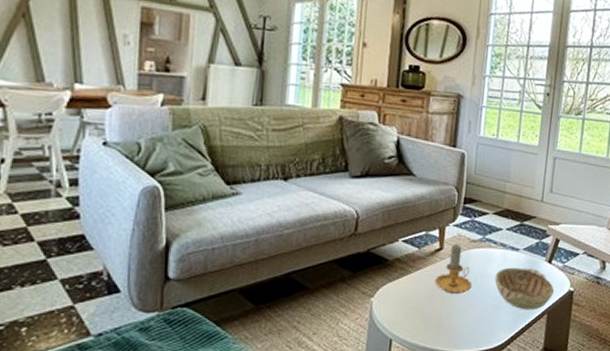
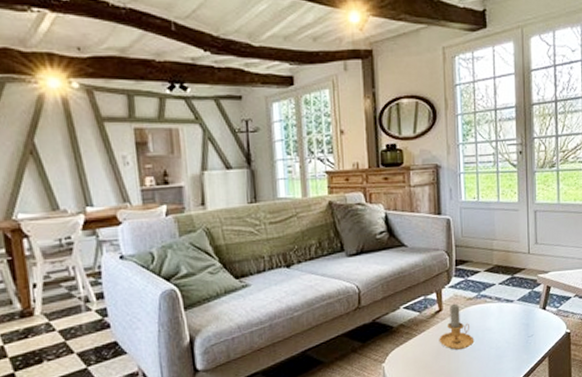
decorative bowl: present [494,267,555,310] -> none [494,316,552,356]

